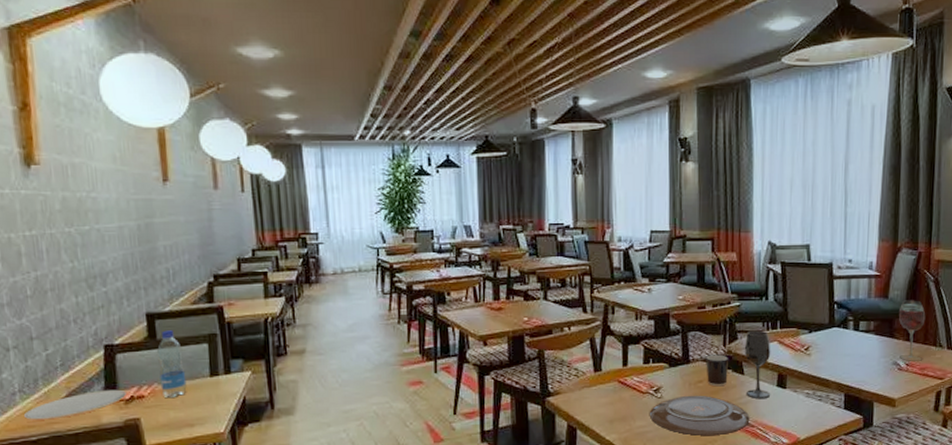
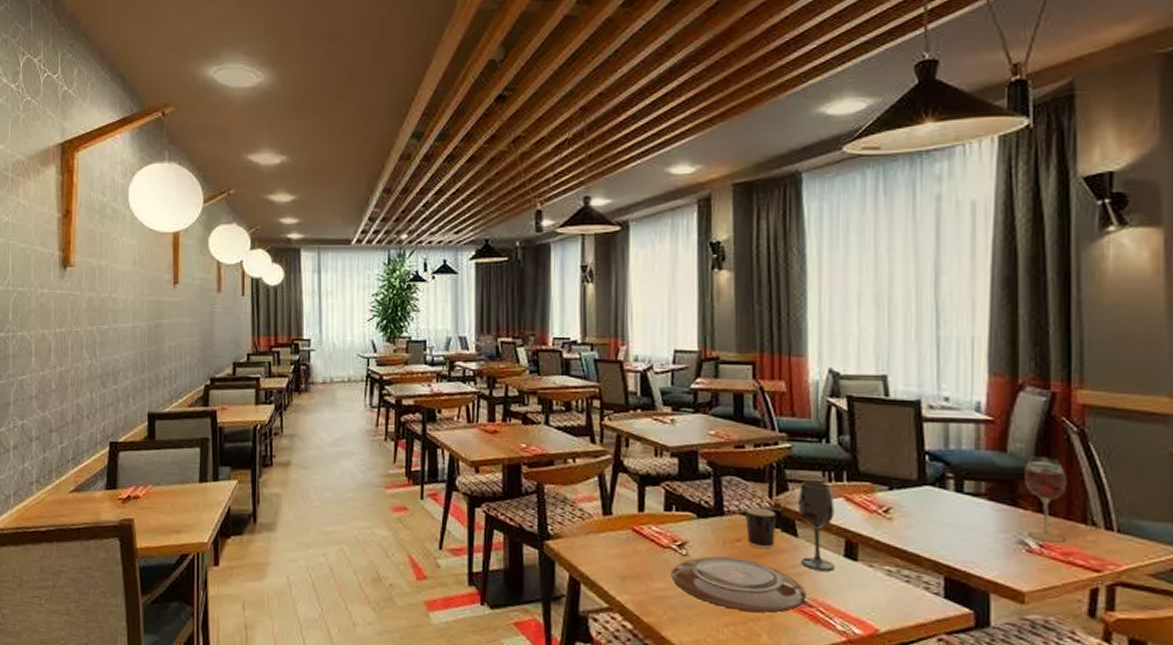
plate: present [23,389,128,420] -> none [37,487,125,512]
bottle: present [157,330,187,399] -> none [154,431,178,502]

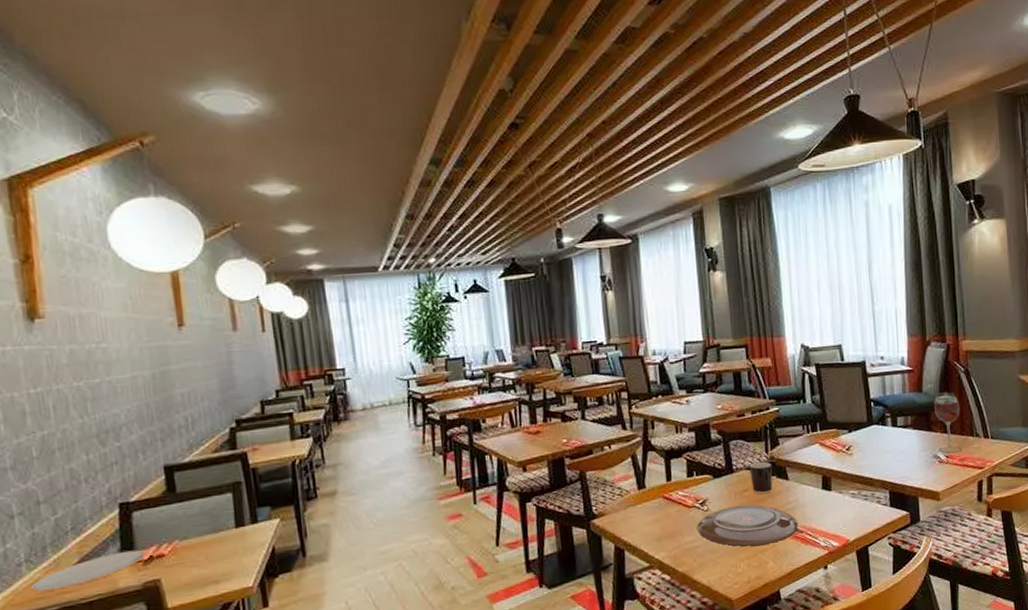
plate: none [37,487,125,512] -> present [30,550,146,592]
wine glass: present [797,480,835,571] -> none [786,434,816,503]

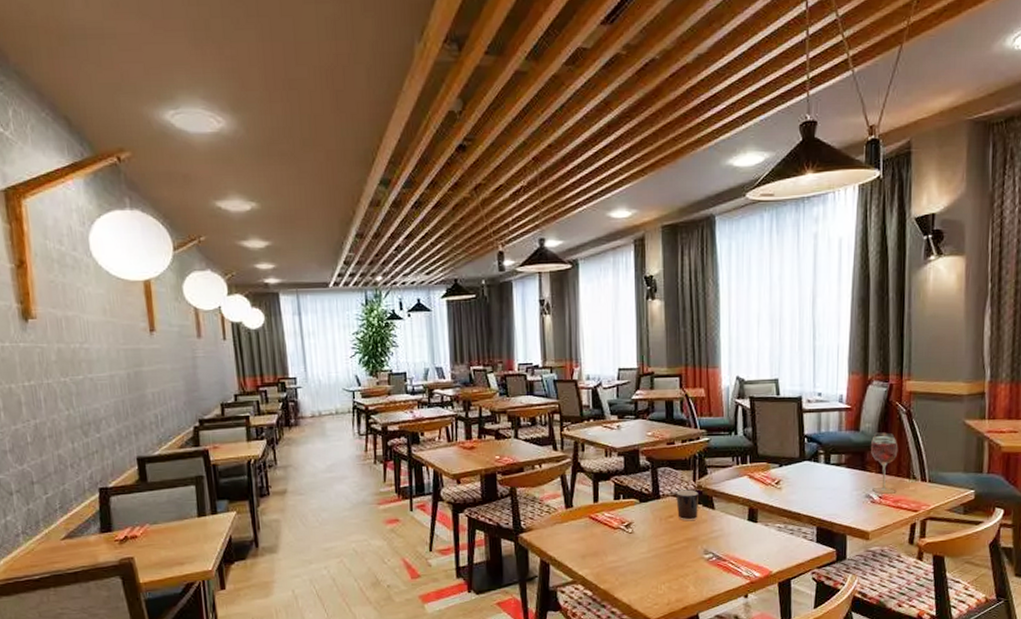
plate: present [30,550,146,592] -> none [26,530,122,560]
plate: present [697,504,798,547] -> none [620,530,721,570]

